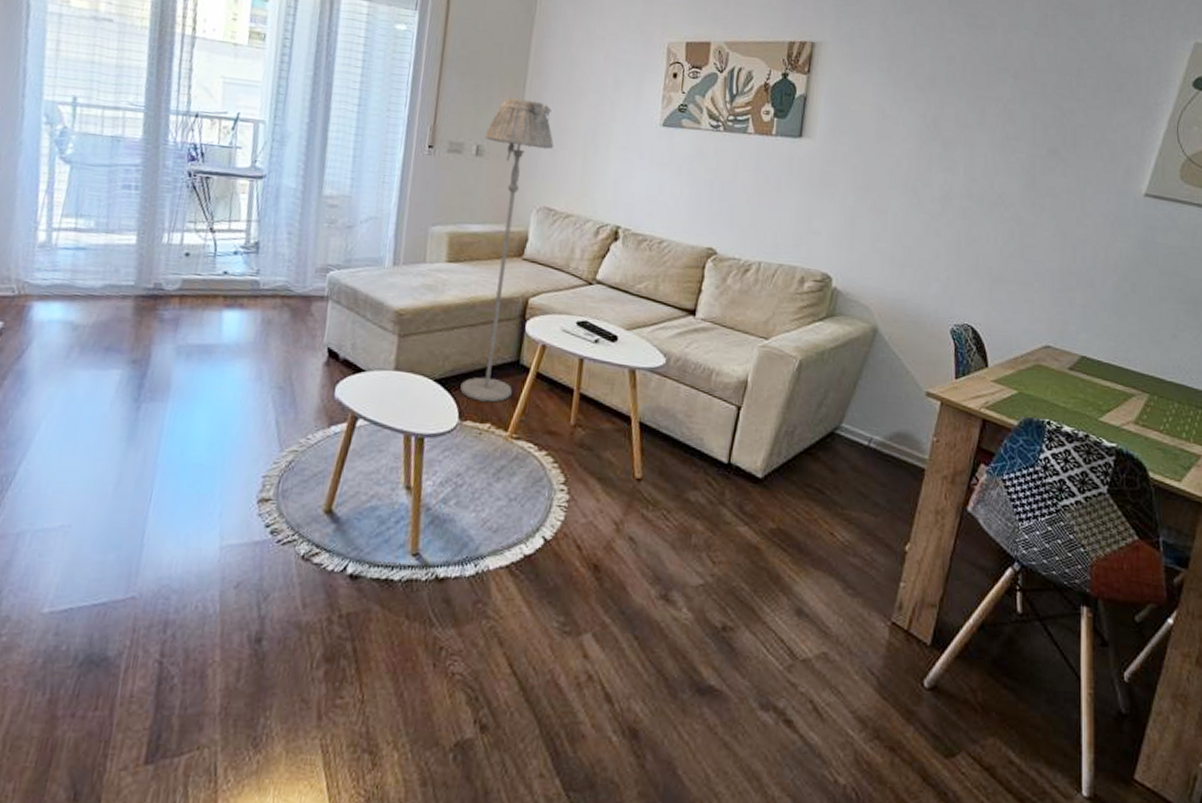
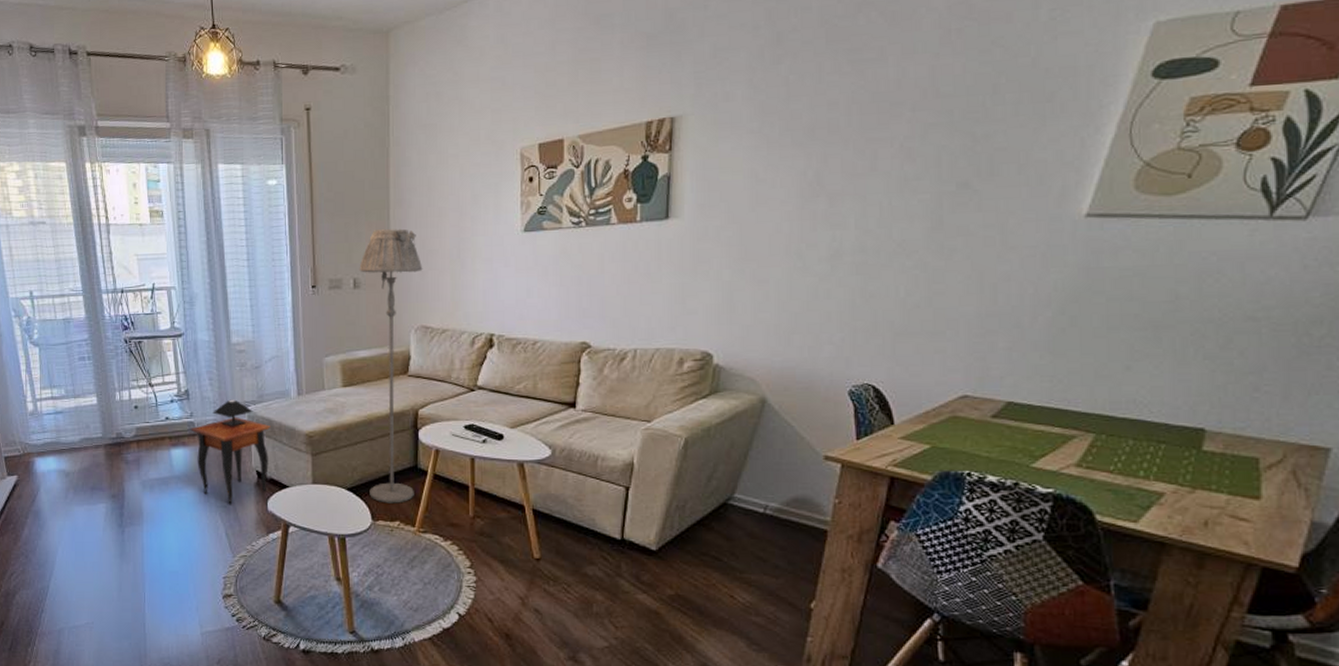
side table: none [253,260,355,387] -> present [191,399,271,505]

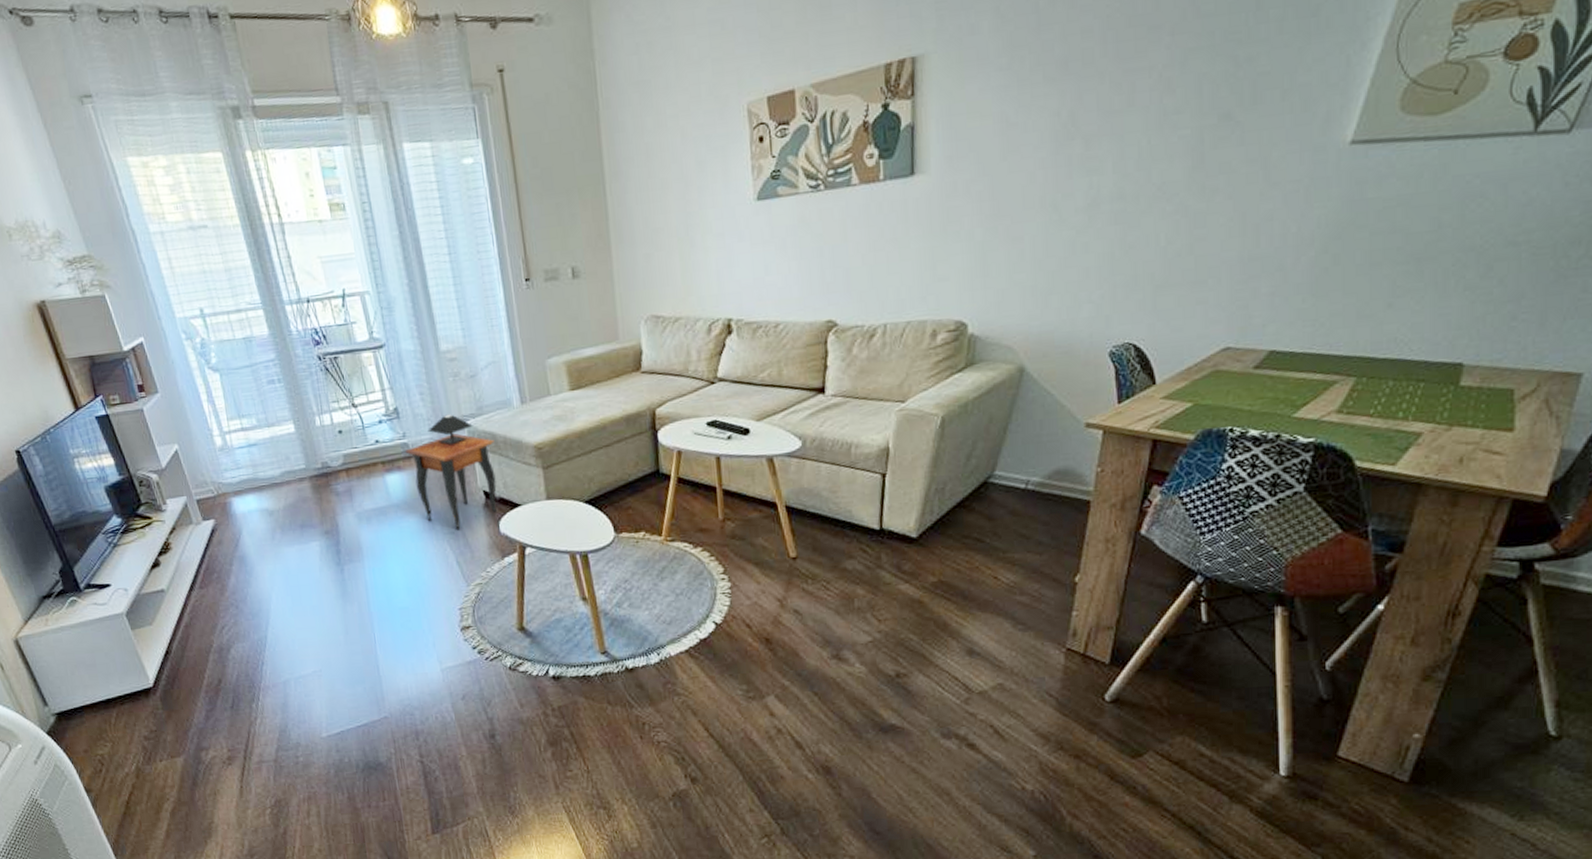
floor lamp: present [359,229,423,503] -> none [576,206,658,514]

